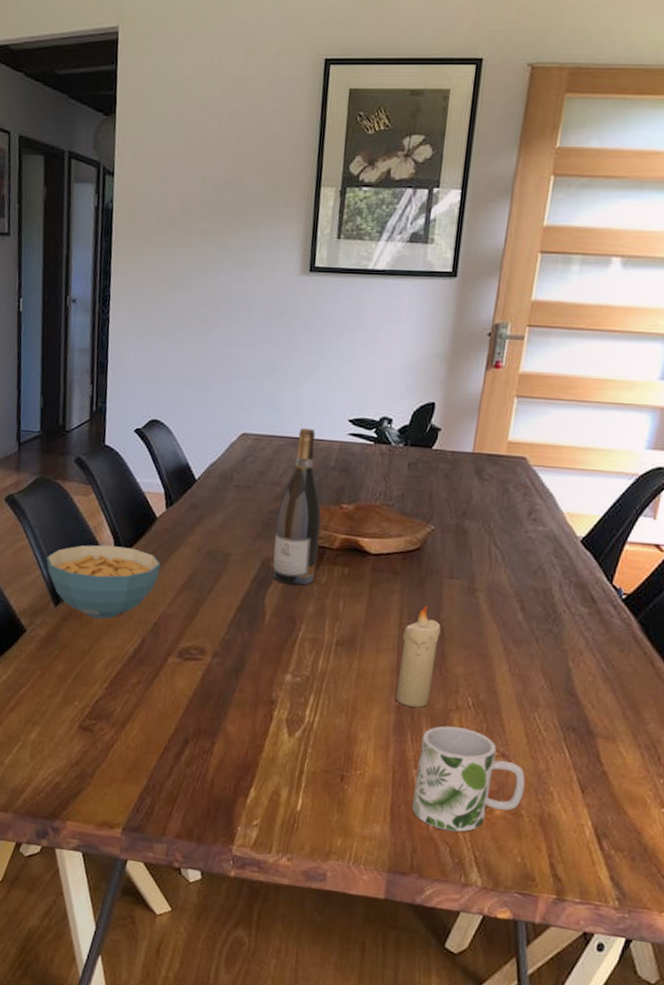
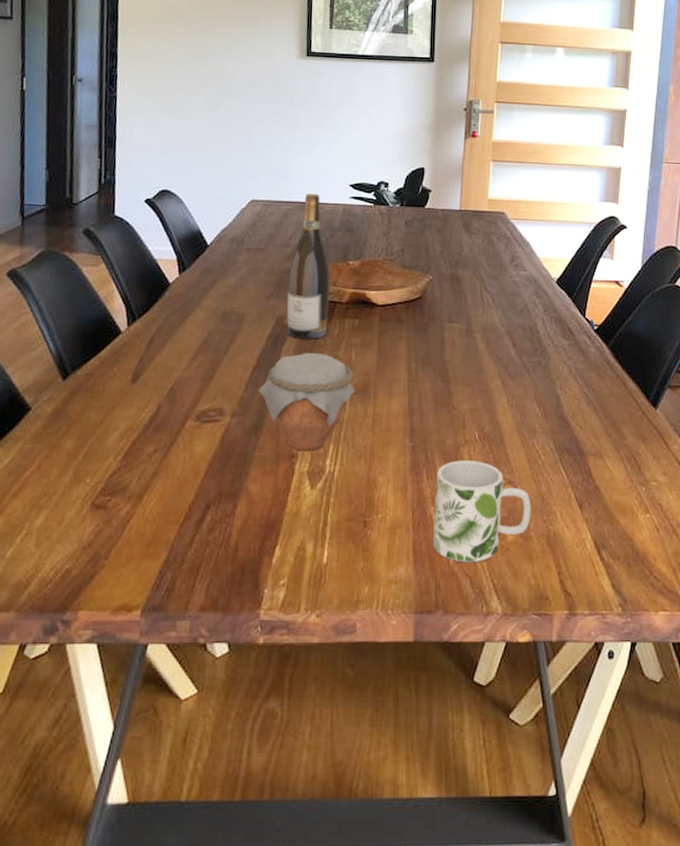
cereal bowl: present [46,545,160,619] -> none [53,314,175,388]
jar: none [240,599,341,699] -> present [258,353,355,452]
candle: present [396,605,441,708] -> none [410,349,445,446]

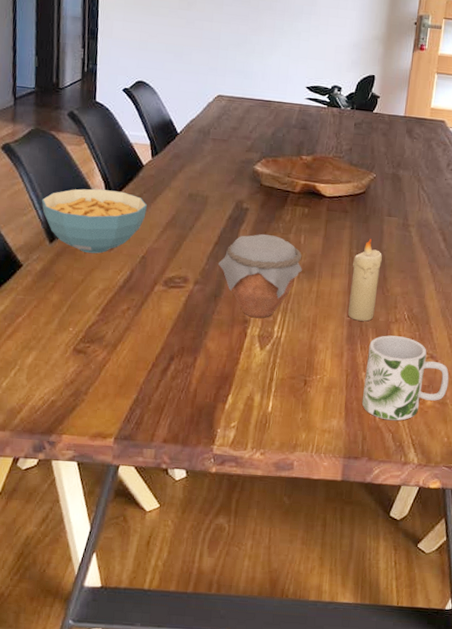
cereal bowl: none [53,314,175,388] -> present [41,188,147,254]
wine bottle: present [287,193,330,340] -> none [245,92,285,223]
candle: none [410,349,445,446] -> present [348,238,382,322]

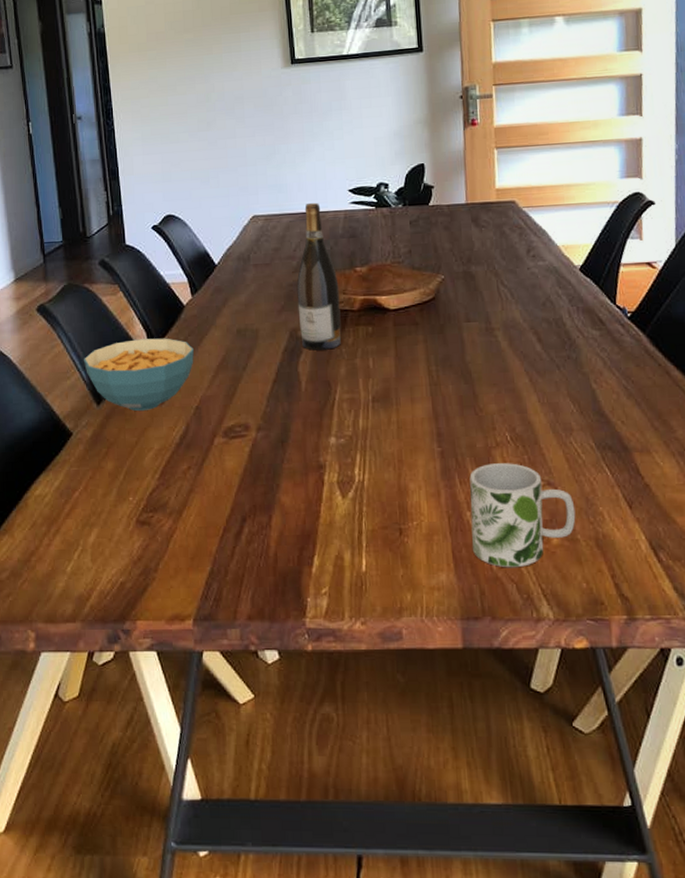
jar: present [217,234,302,319] -> none [279,363,376,462]
wine bottle: none [245,92,285,223] -> present [296,202,341,351]
candle: present [348,238,382,322] -> none [434,350,470,450]

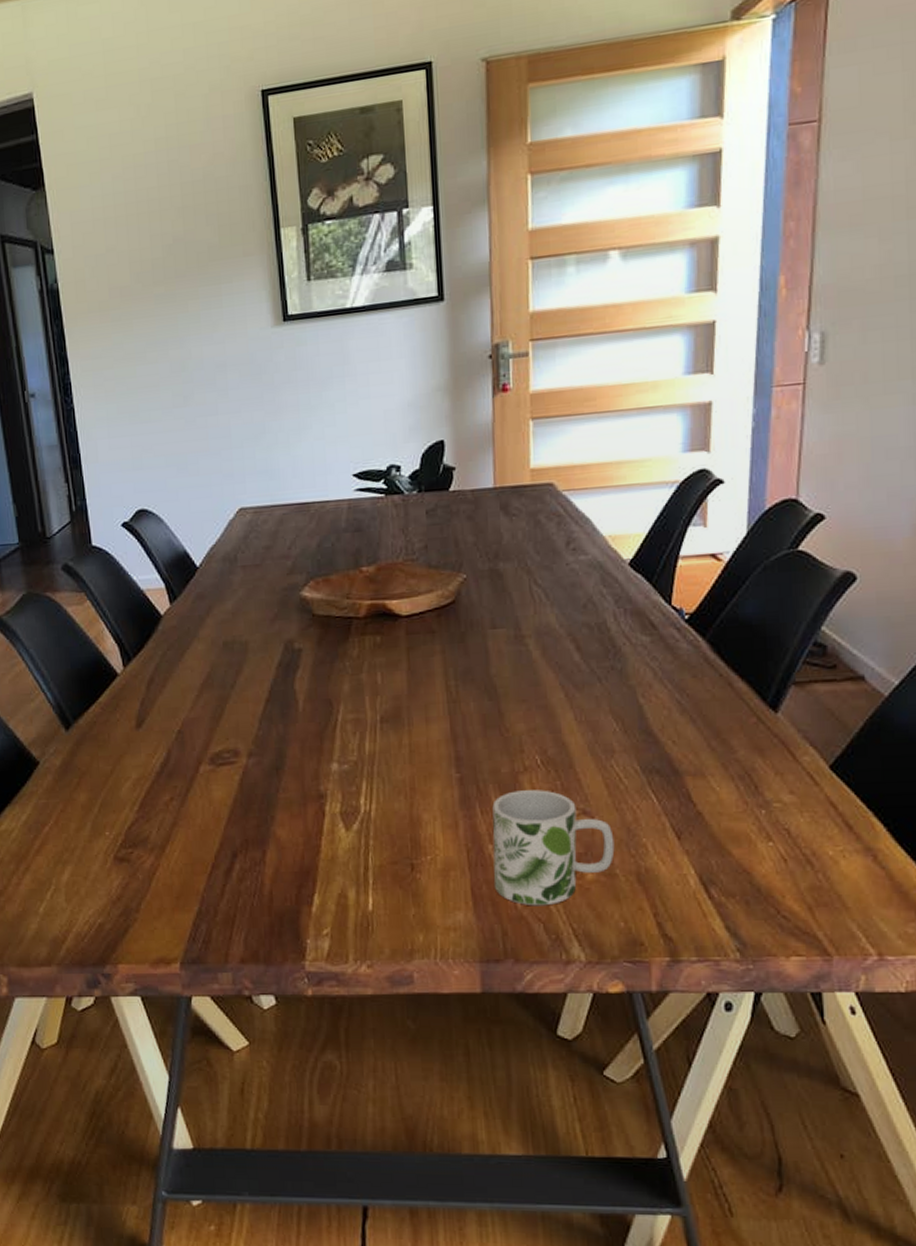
cereal bowl: present [83,338,194,411] -> none [48,653,175,736]
wine bottle: present [296,202,341,351] -> none [292,490,345,665]

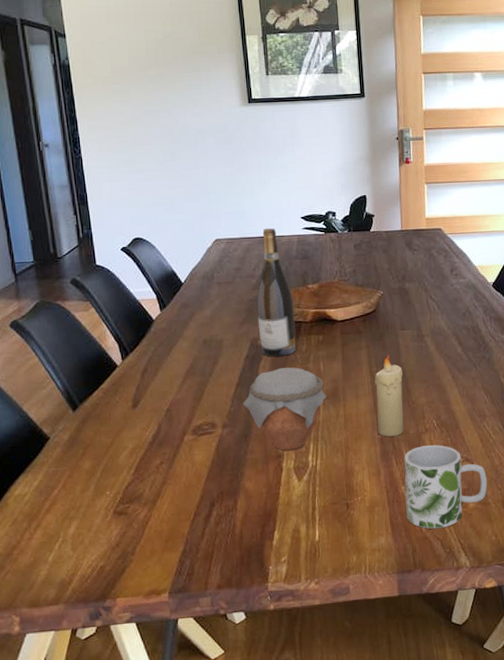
jar: none [273,679,385,791] -> present [242,367,326,451]
wine bottle: none [292,490,345,665] -> present [256,227,296,357]
candle: none [452,662,493,776] -> present [375,354,404,437]

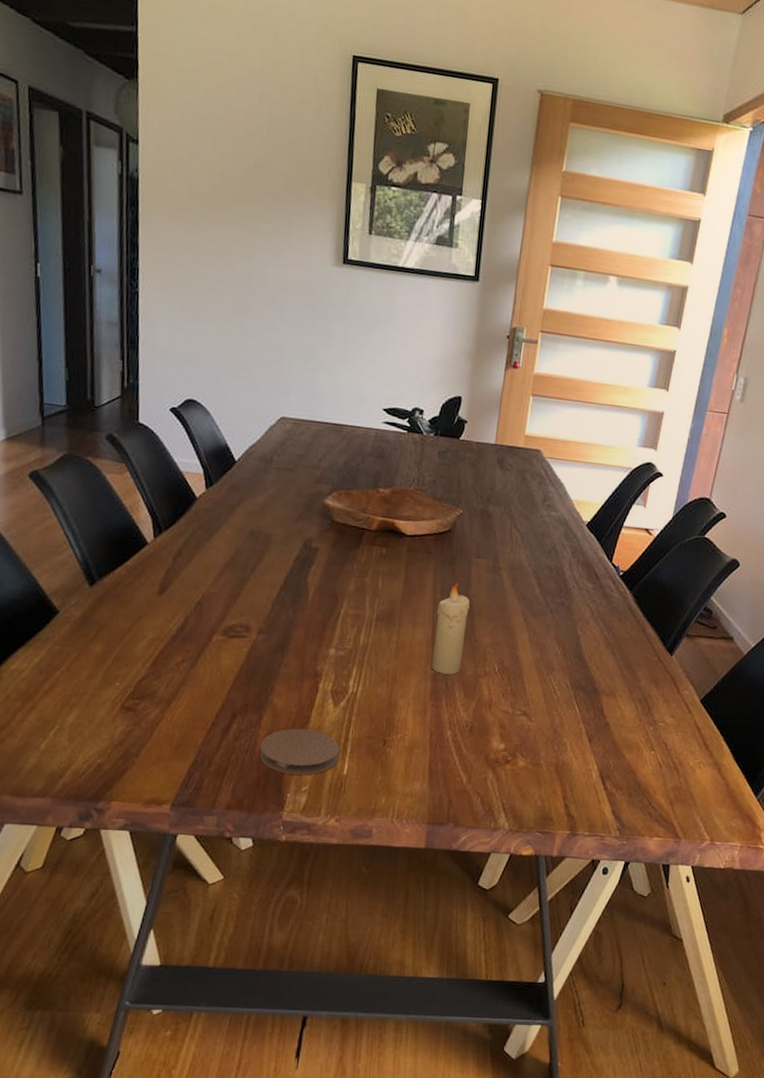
coaster: none [239,505,309,549] -> present [259,728,339,776]
jar: present [242,367,326,451] -> none [284,577,380,672]
wine bottle: present [256,227,296,357] -> none [314,414,360,565]
mug: present [404,445,488,529] -> none [447,690,544,784]

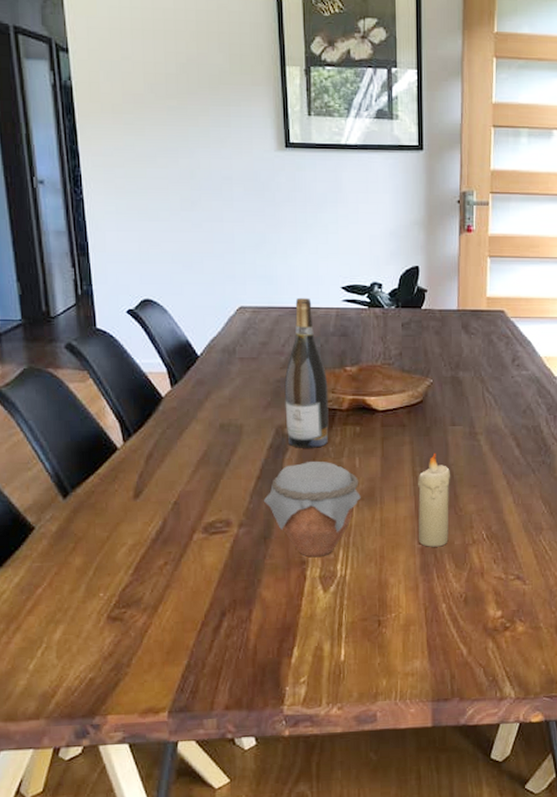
coaster: present [259,728,339,776] -> none [253,618,334,667]
jar: none [284,577,380,672] -> present [263,462,361,558]
wine bottle: none [314,414,360,565] -> present [284,297,329,448]

